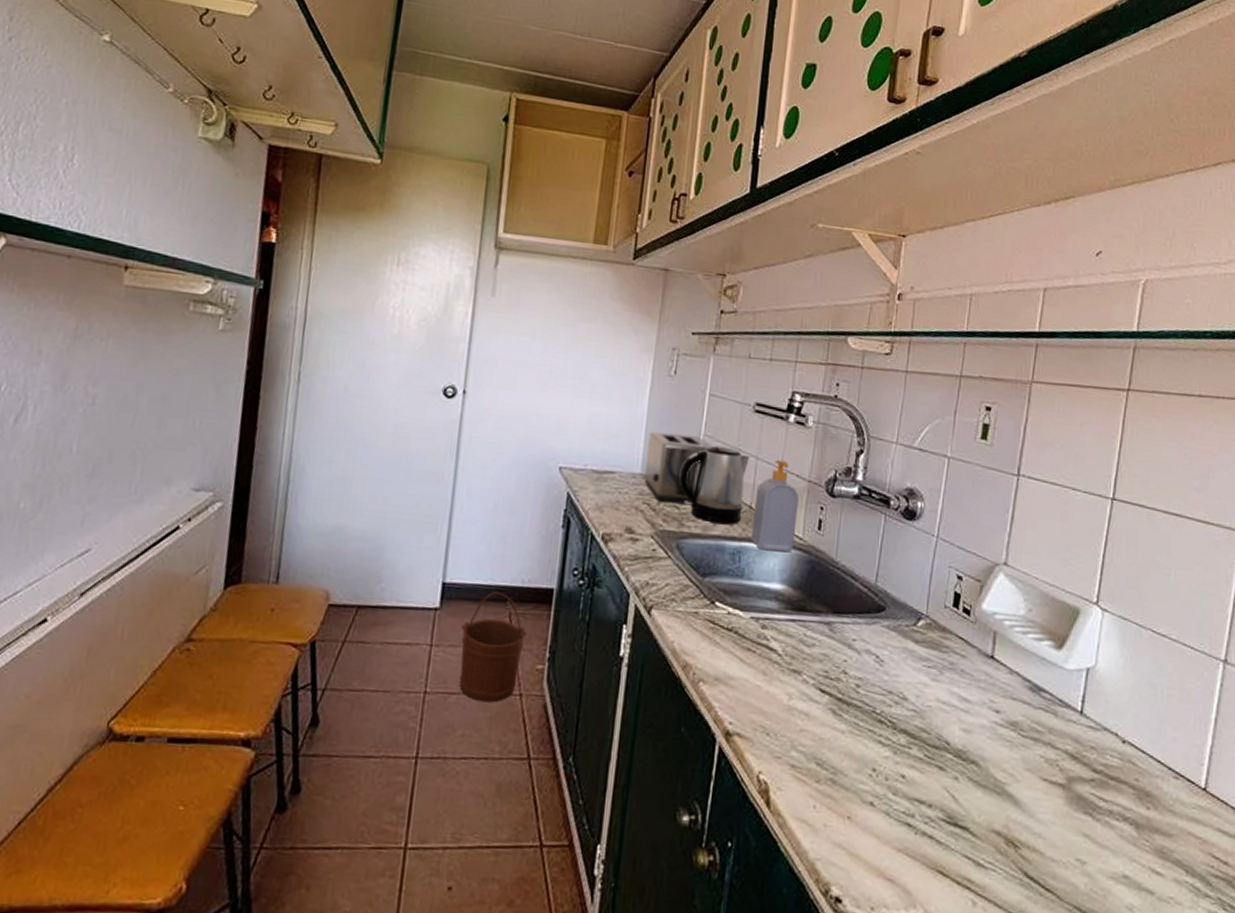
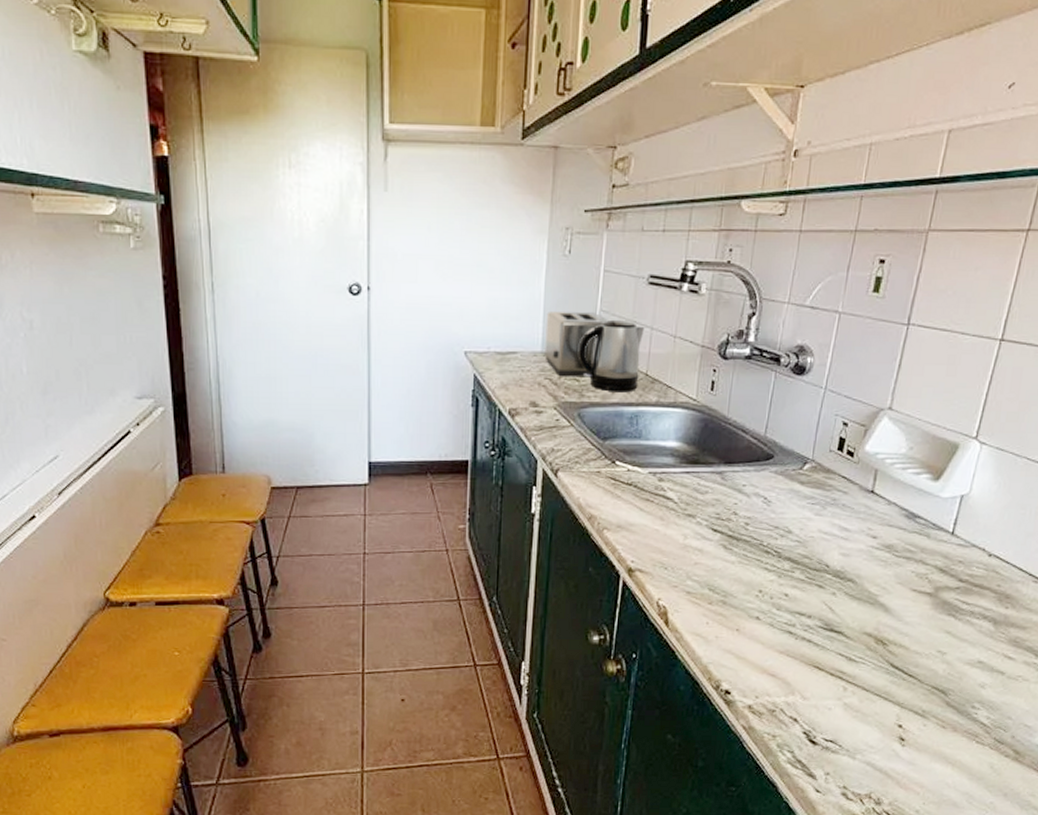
bucket: present [459,591,527,703] -> none [390,466,448,558]
soap bottle: present [750,459,800,552] -> none [647,328,693,413]

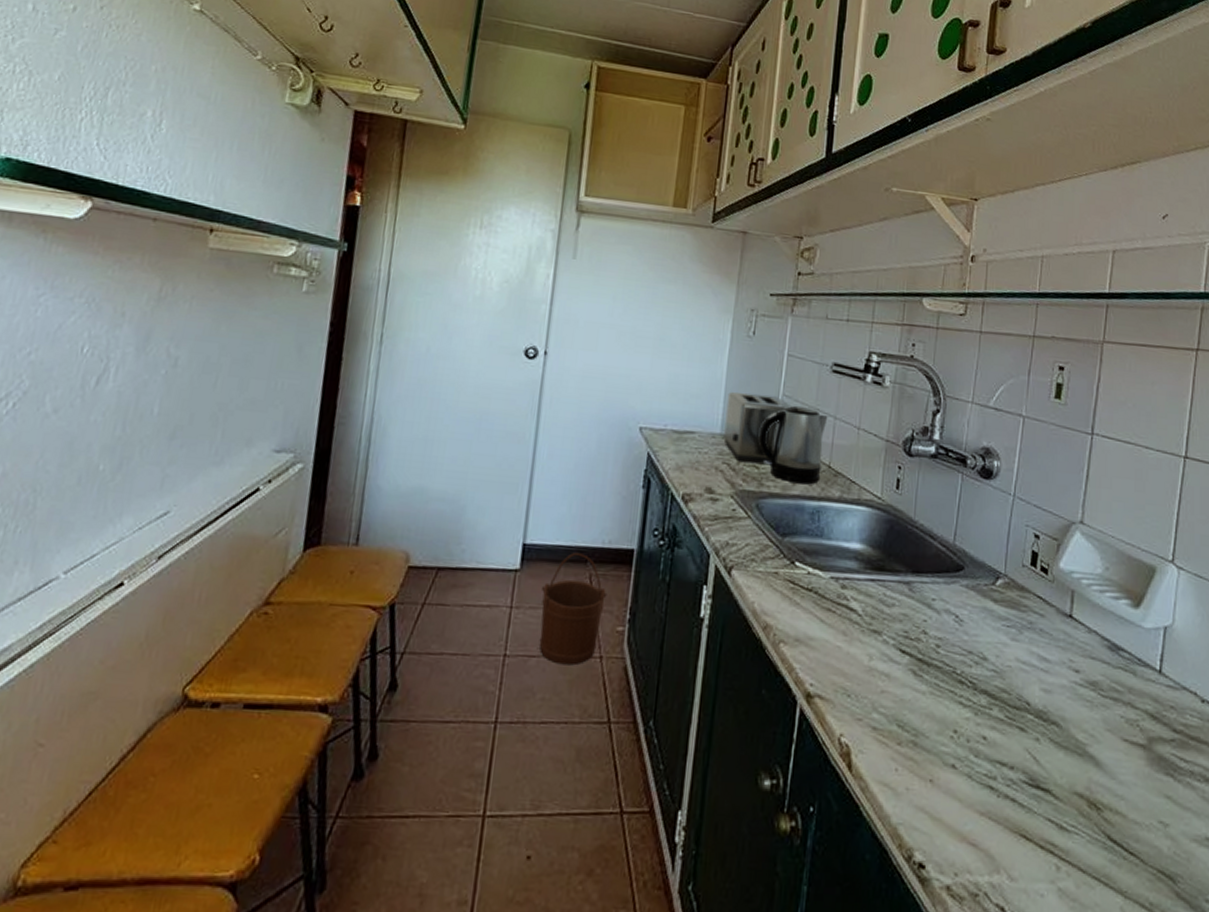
bucket: none [390,466,448,558] -> present [539,552,608,666]

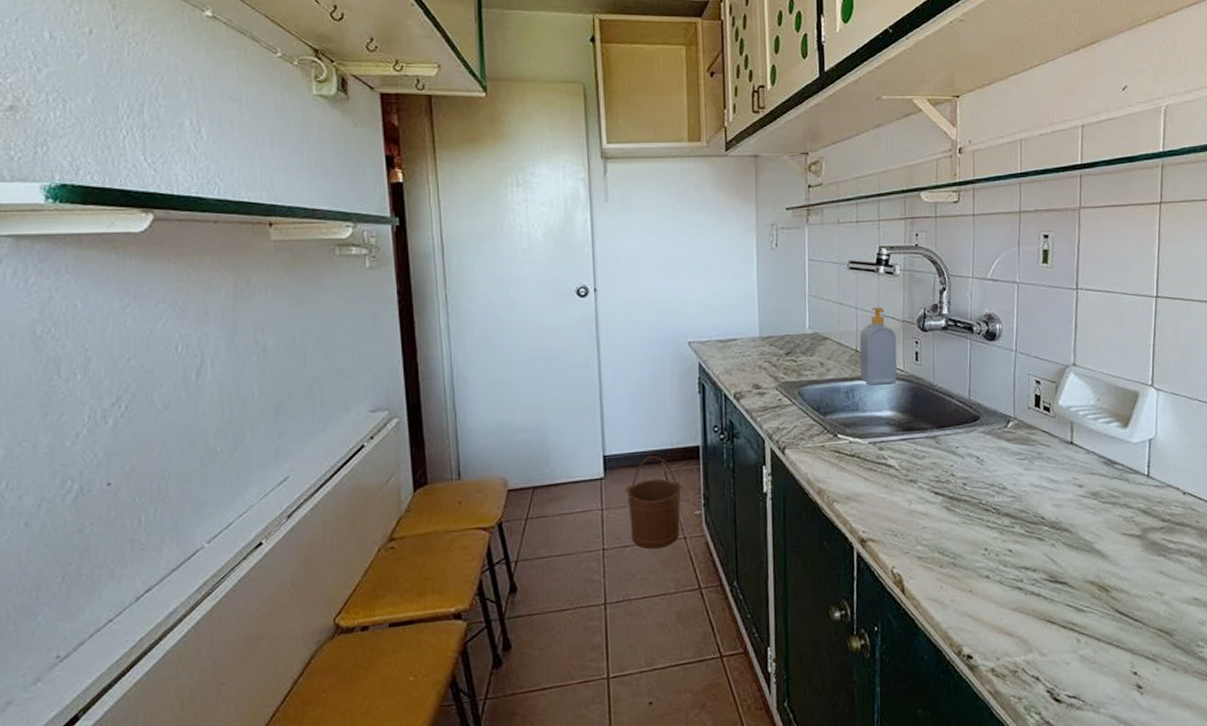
toaster: present [724,392,792,463] -> none [761,297,818,358]
kettle: present [758,405,828,484] -> none [792,302,850,369]
soap bottle: none [829,419,878,511] -> present [859,306,897,385]

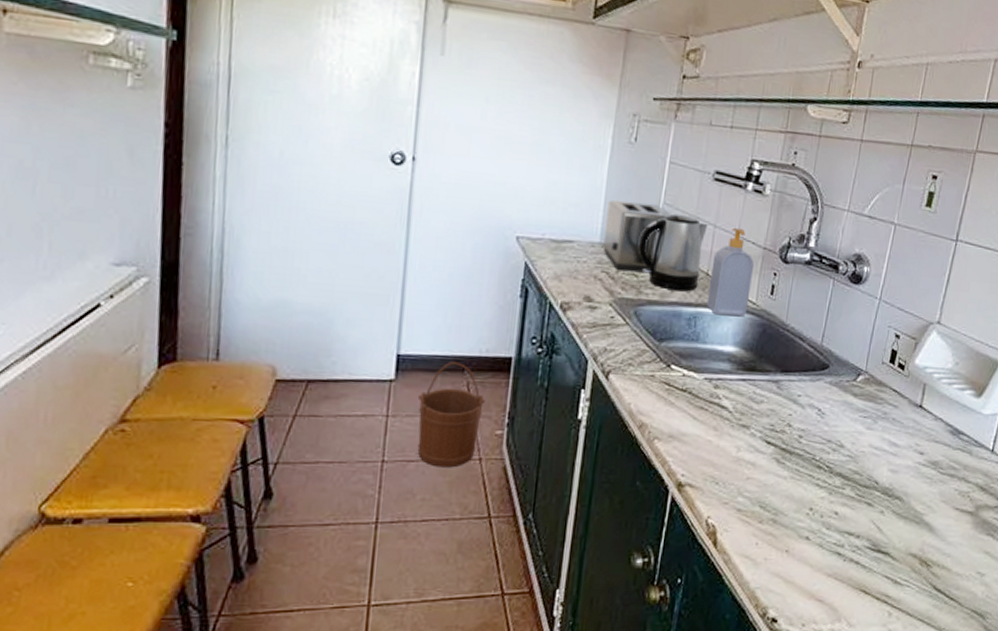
toaster: none [761,297,818,358] -> present [603,200,673,272]
kettle: none [792,302,850,369] -> present [638,213,708,291]

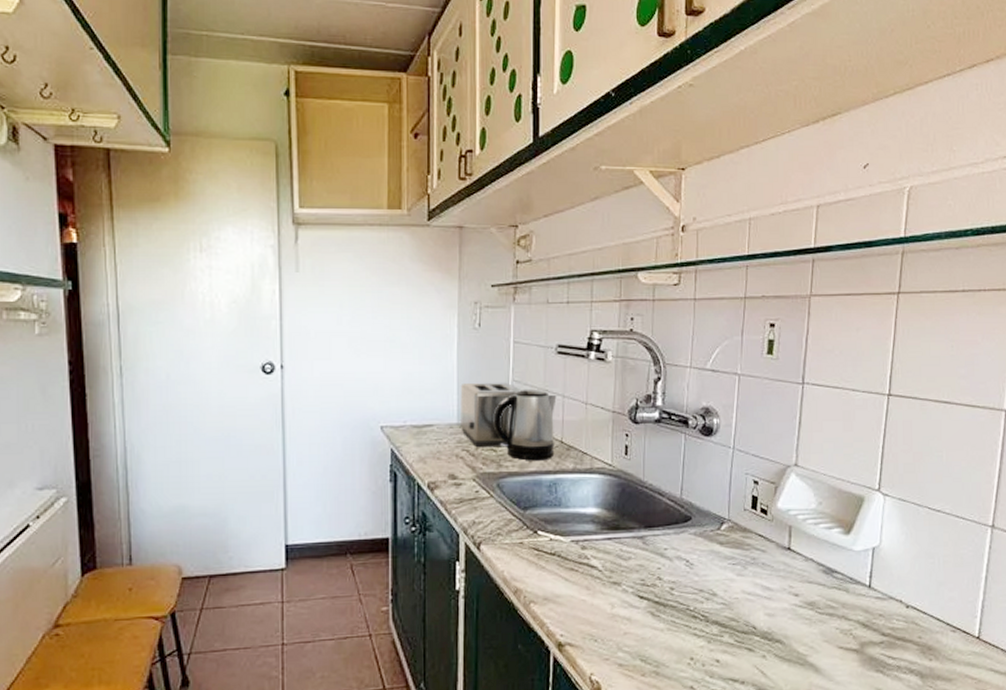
bucket: present [417,361,486,468] -> none [309,546,369,646]
soap bottle: present [706,227,755,316] -> none [564,395,606,480]

